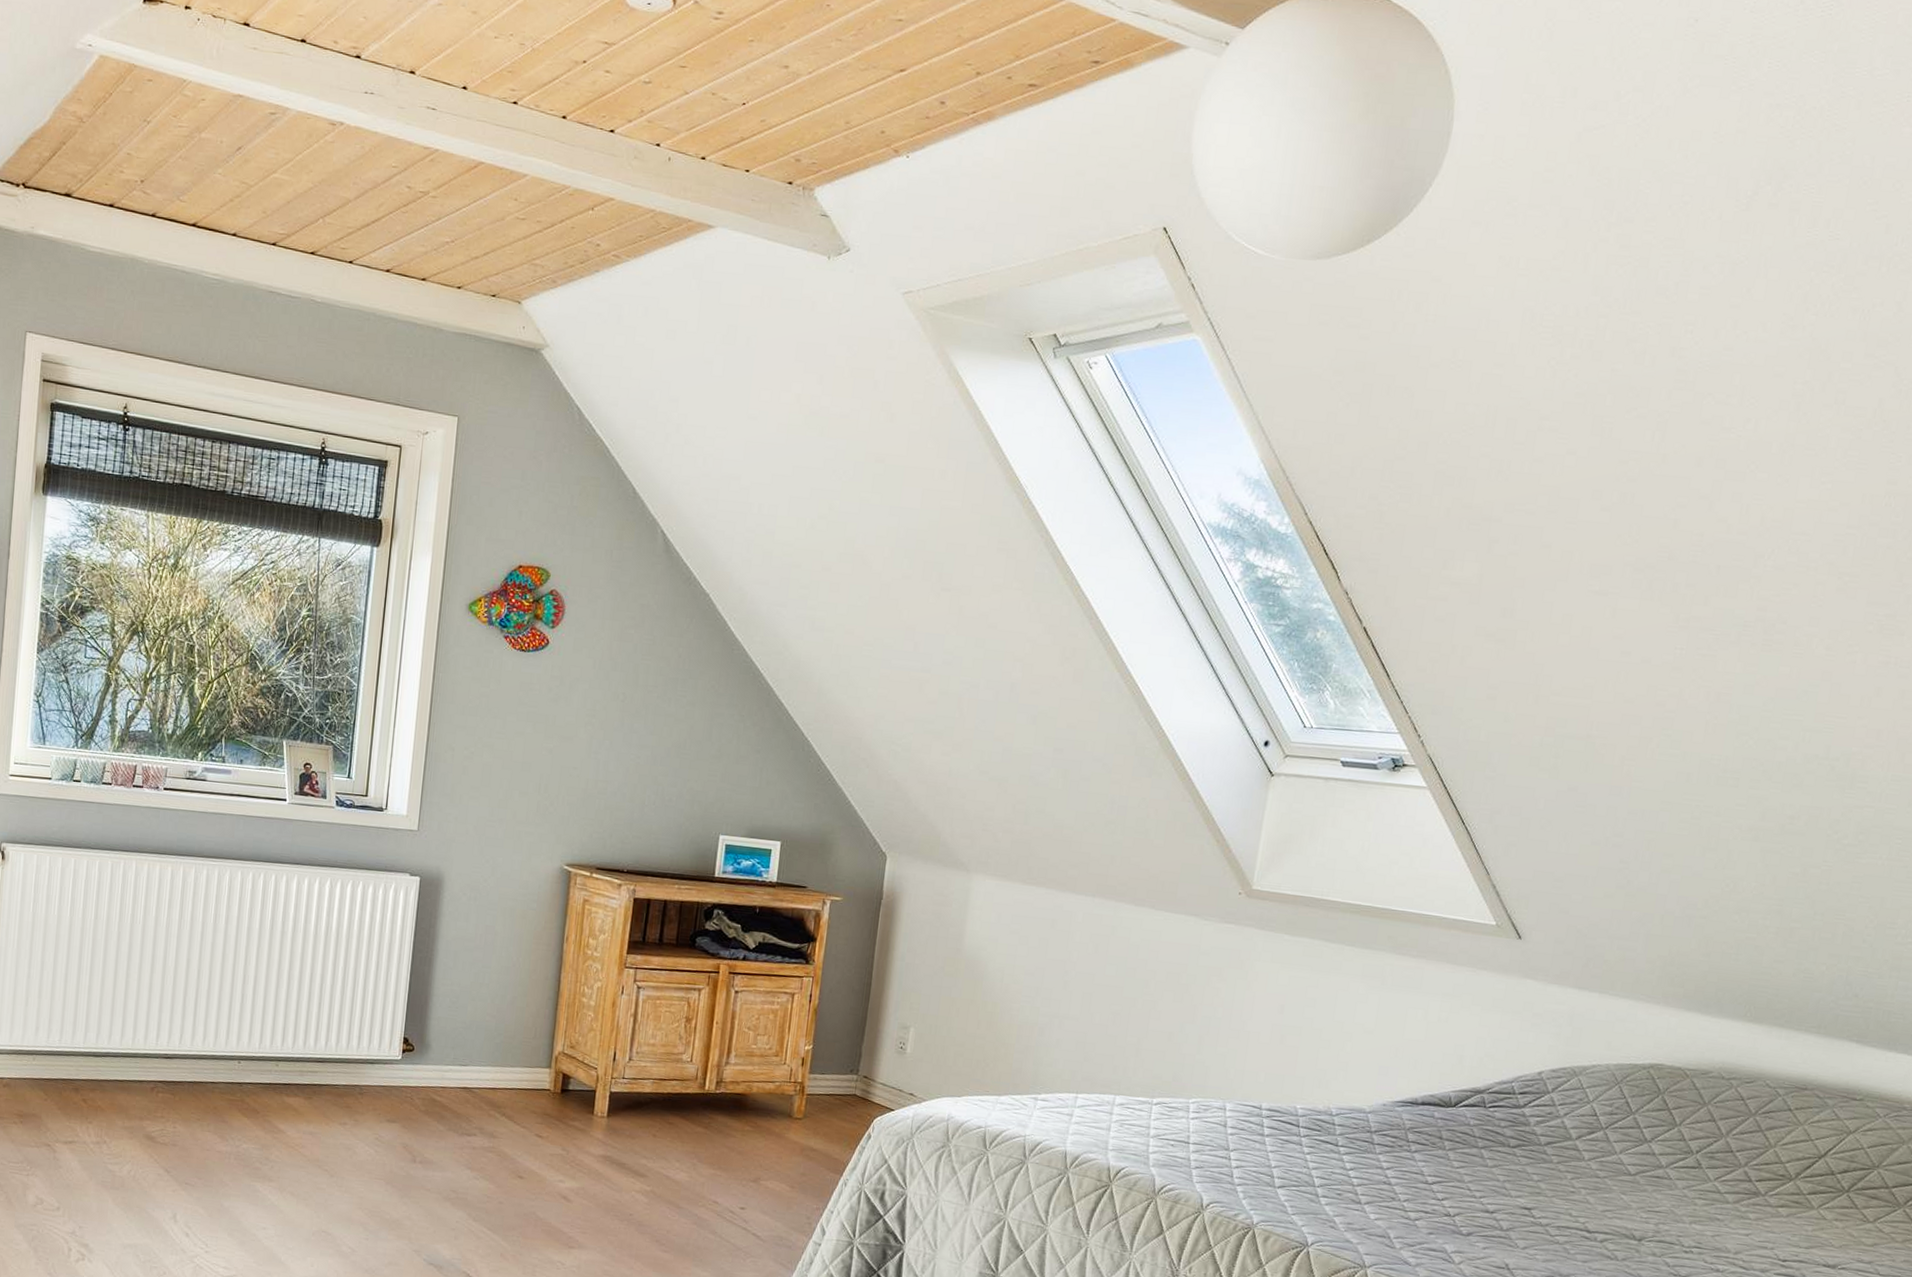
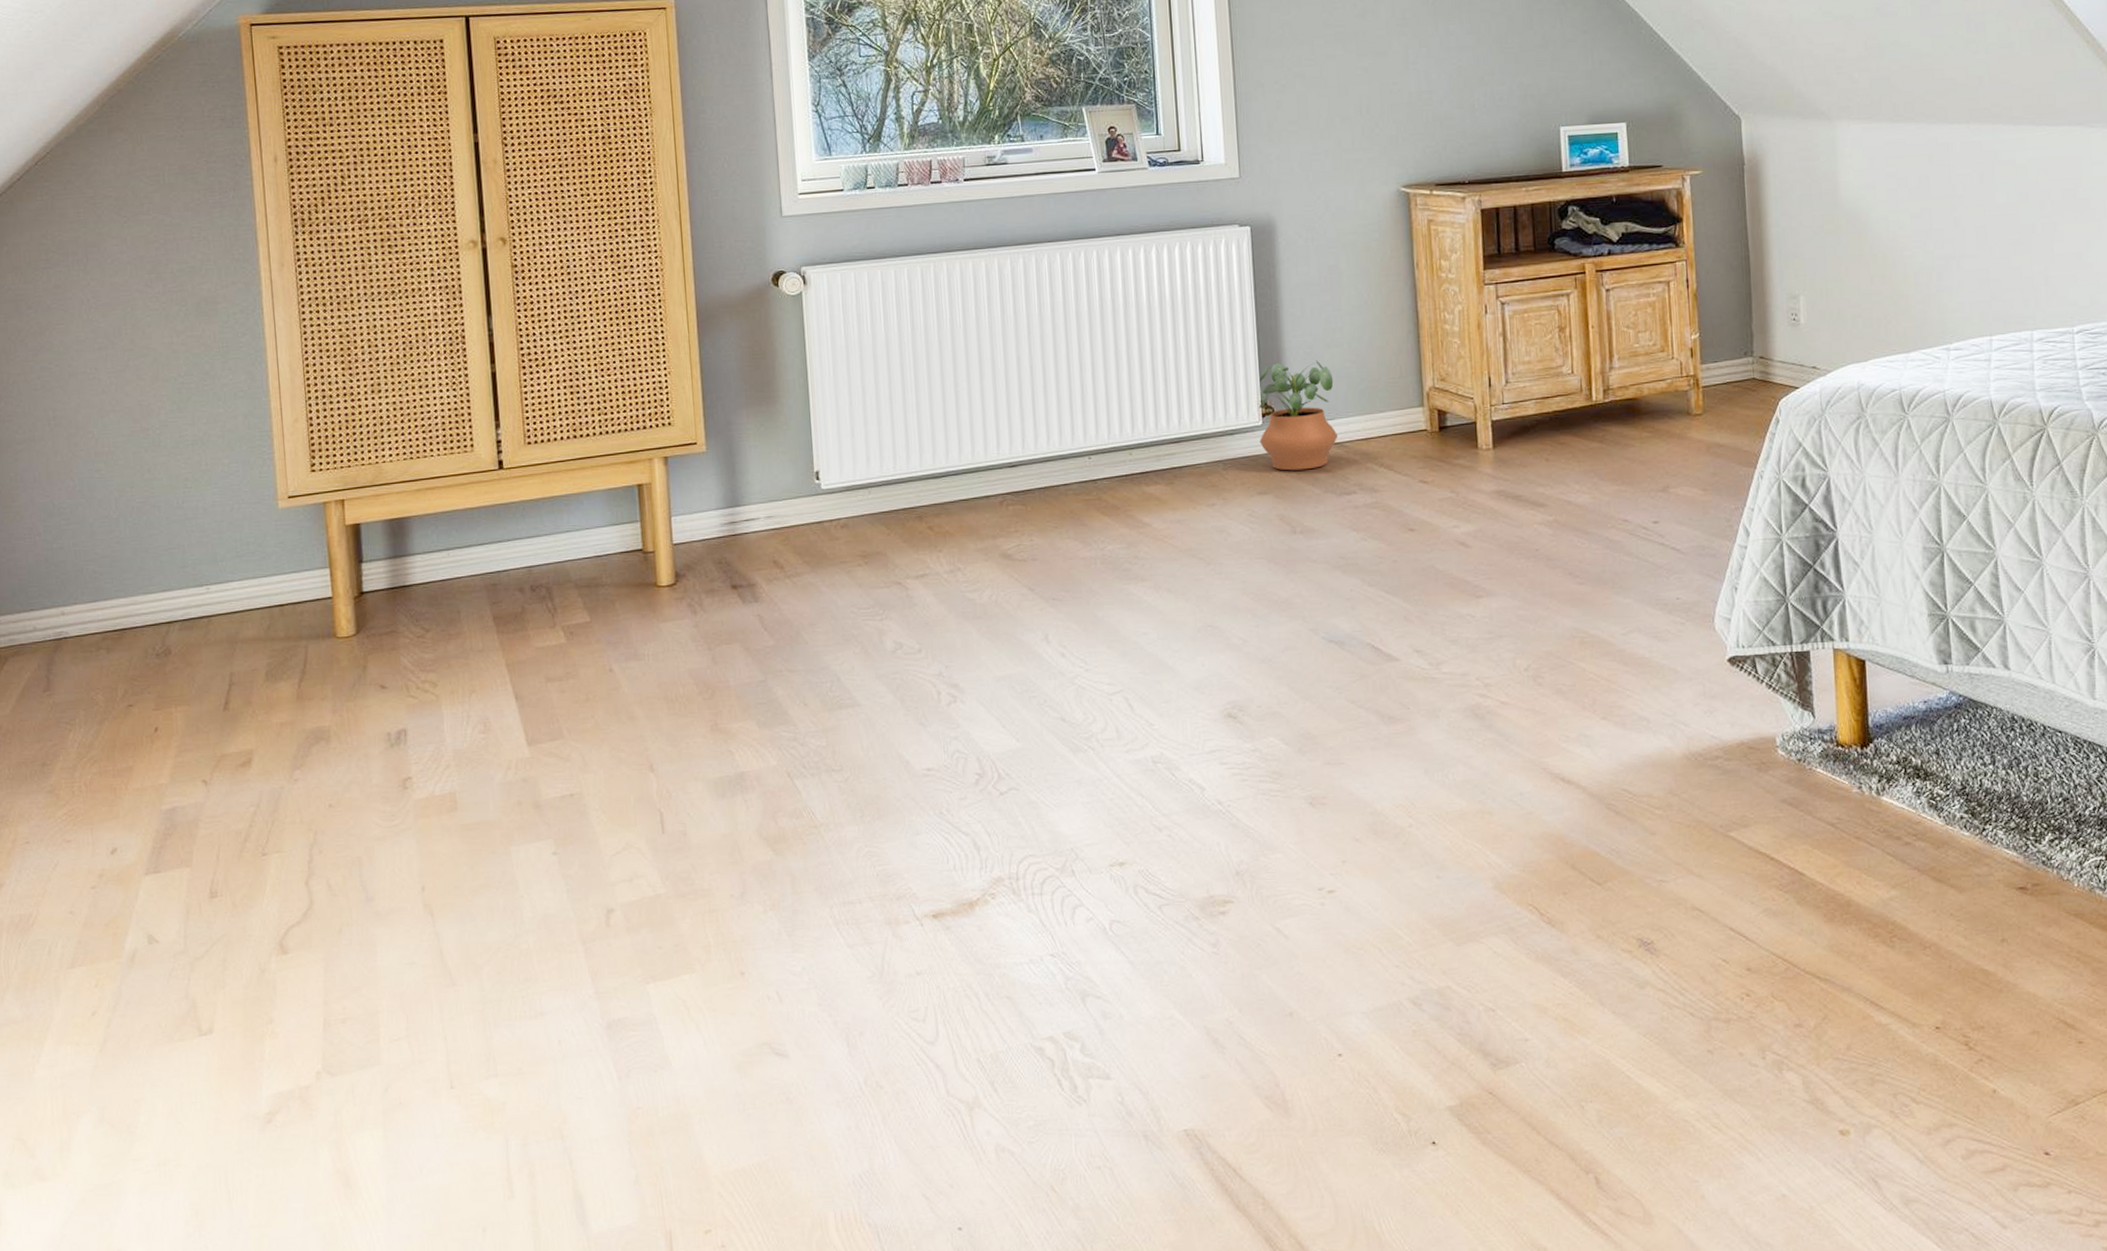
potted plant: none [396,1005,473,1107] -> present [1259,360,1339,471]

